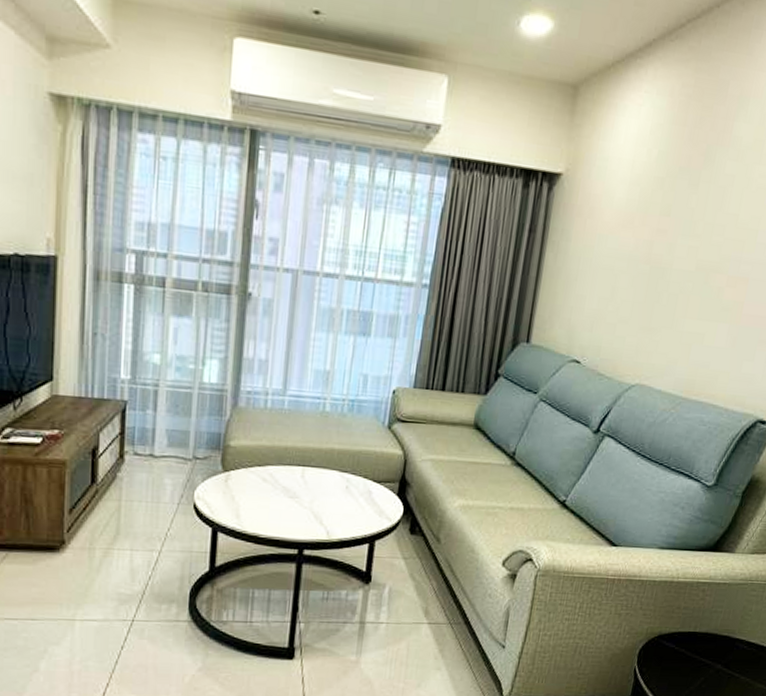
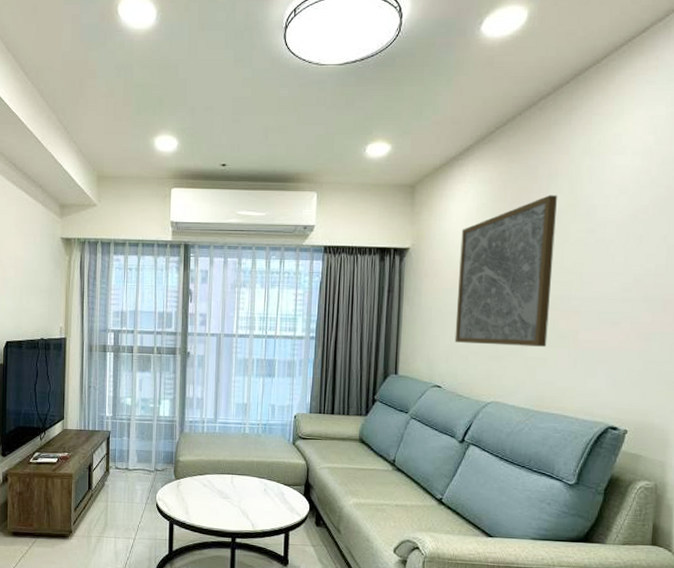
wall art: none [603,123,745,320] -> present [454,195,557,347]

